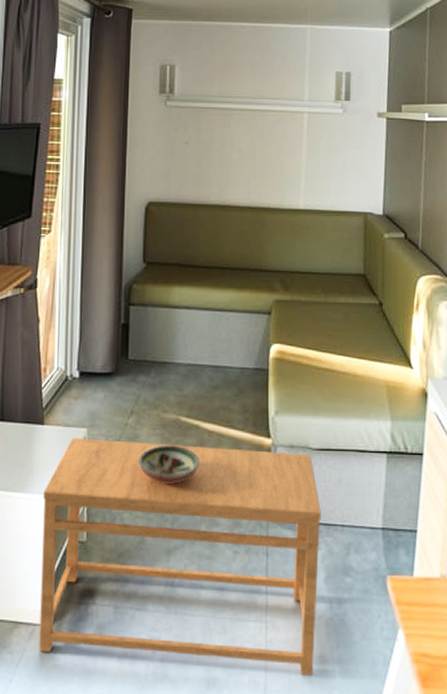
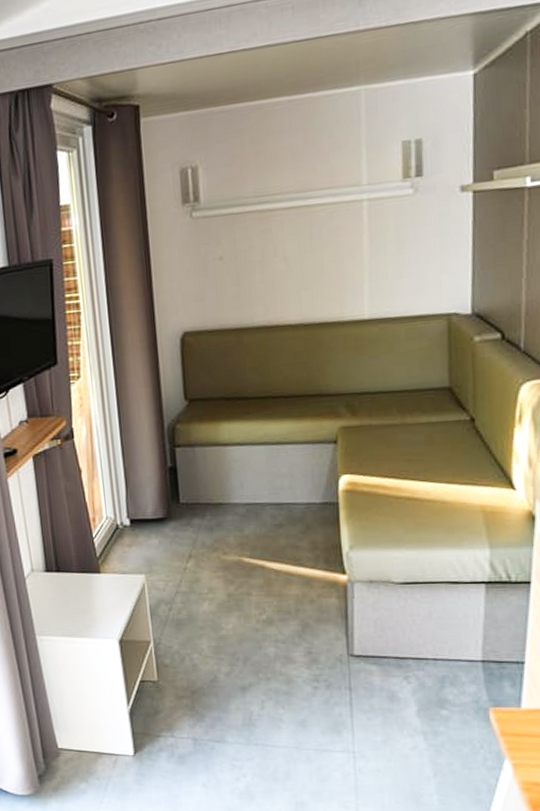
side table: present [39,438,321,676] -> none [108,584,410,802]
decorative bowl: present [137,445,200,483] -> none [201,586,269,624]

